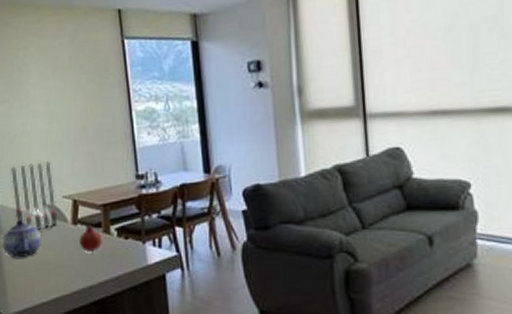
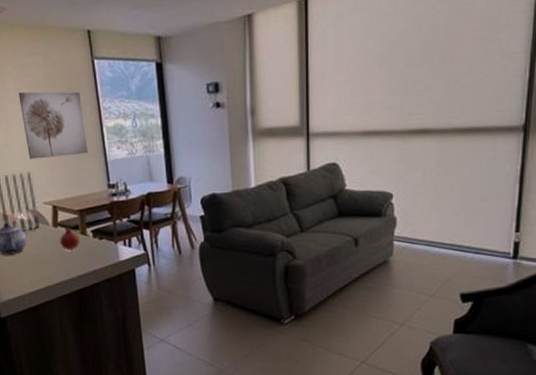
wall art: none [41,73,115,148] -> present [18,91,89,159]

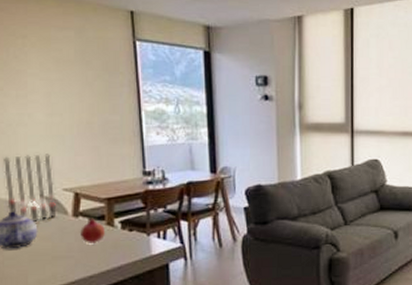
wall art: present [18,91,89,159] -> none [42,66,123,140]

